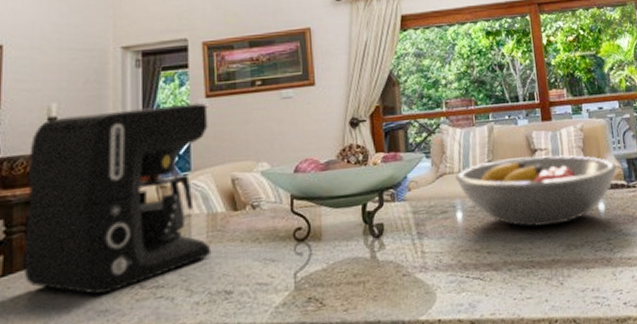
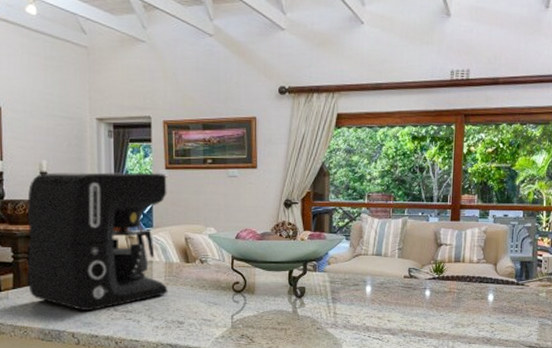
fruit bowl: present [455,155,618,227] -> none [369,249,512,307]

